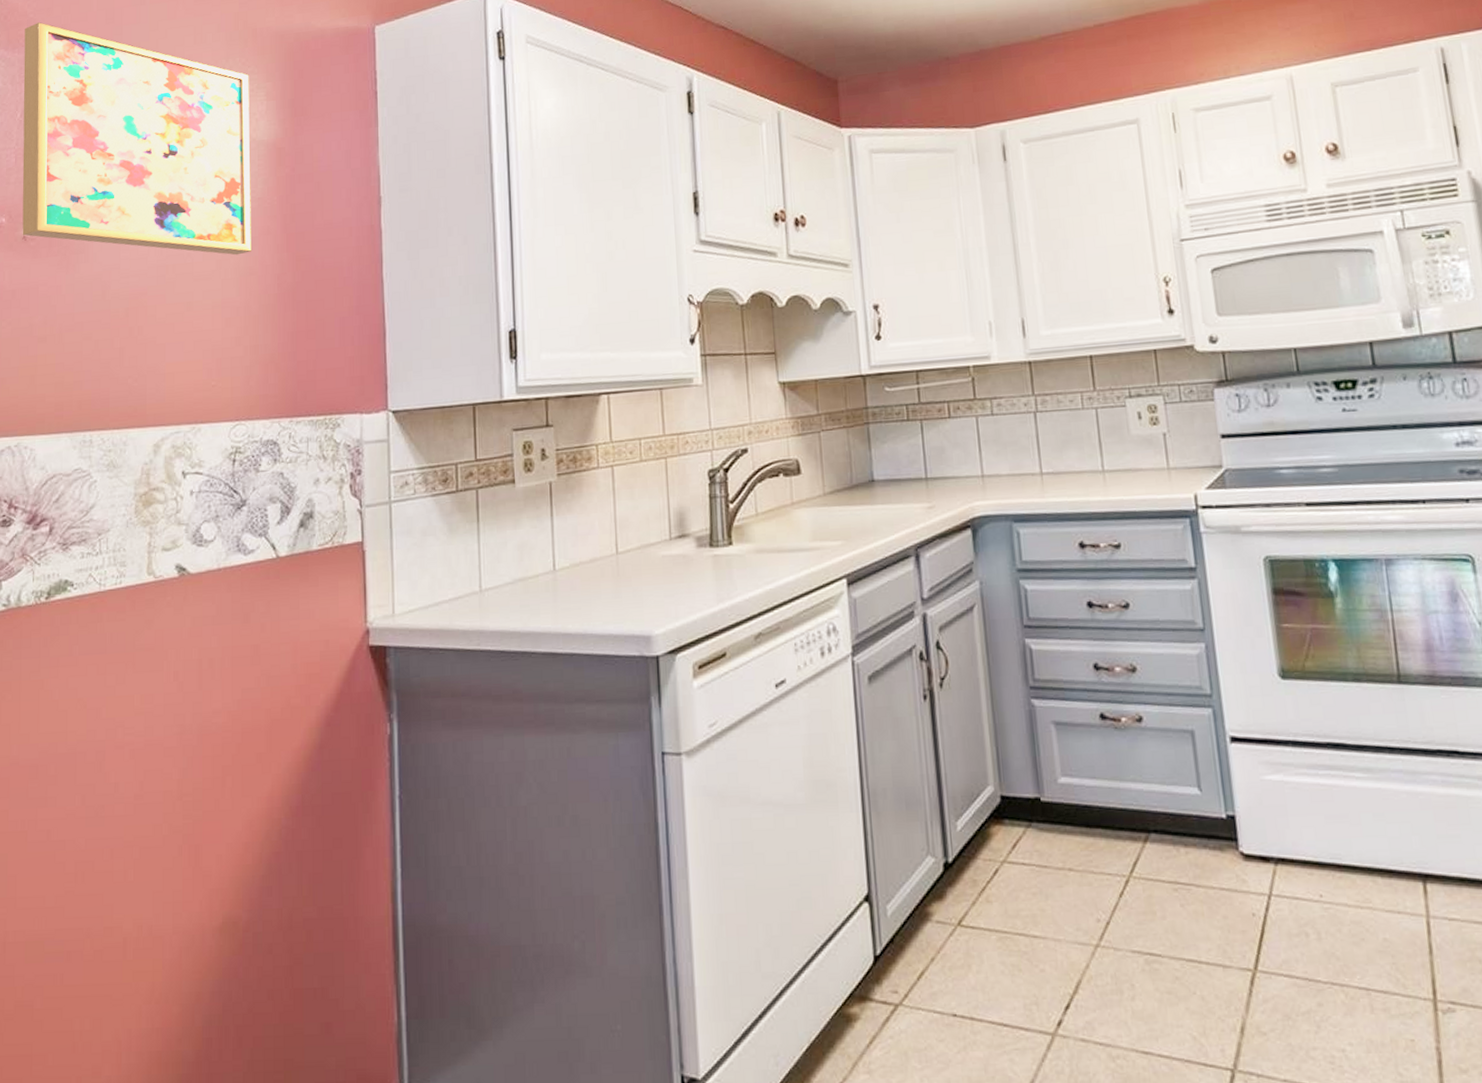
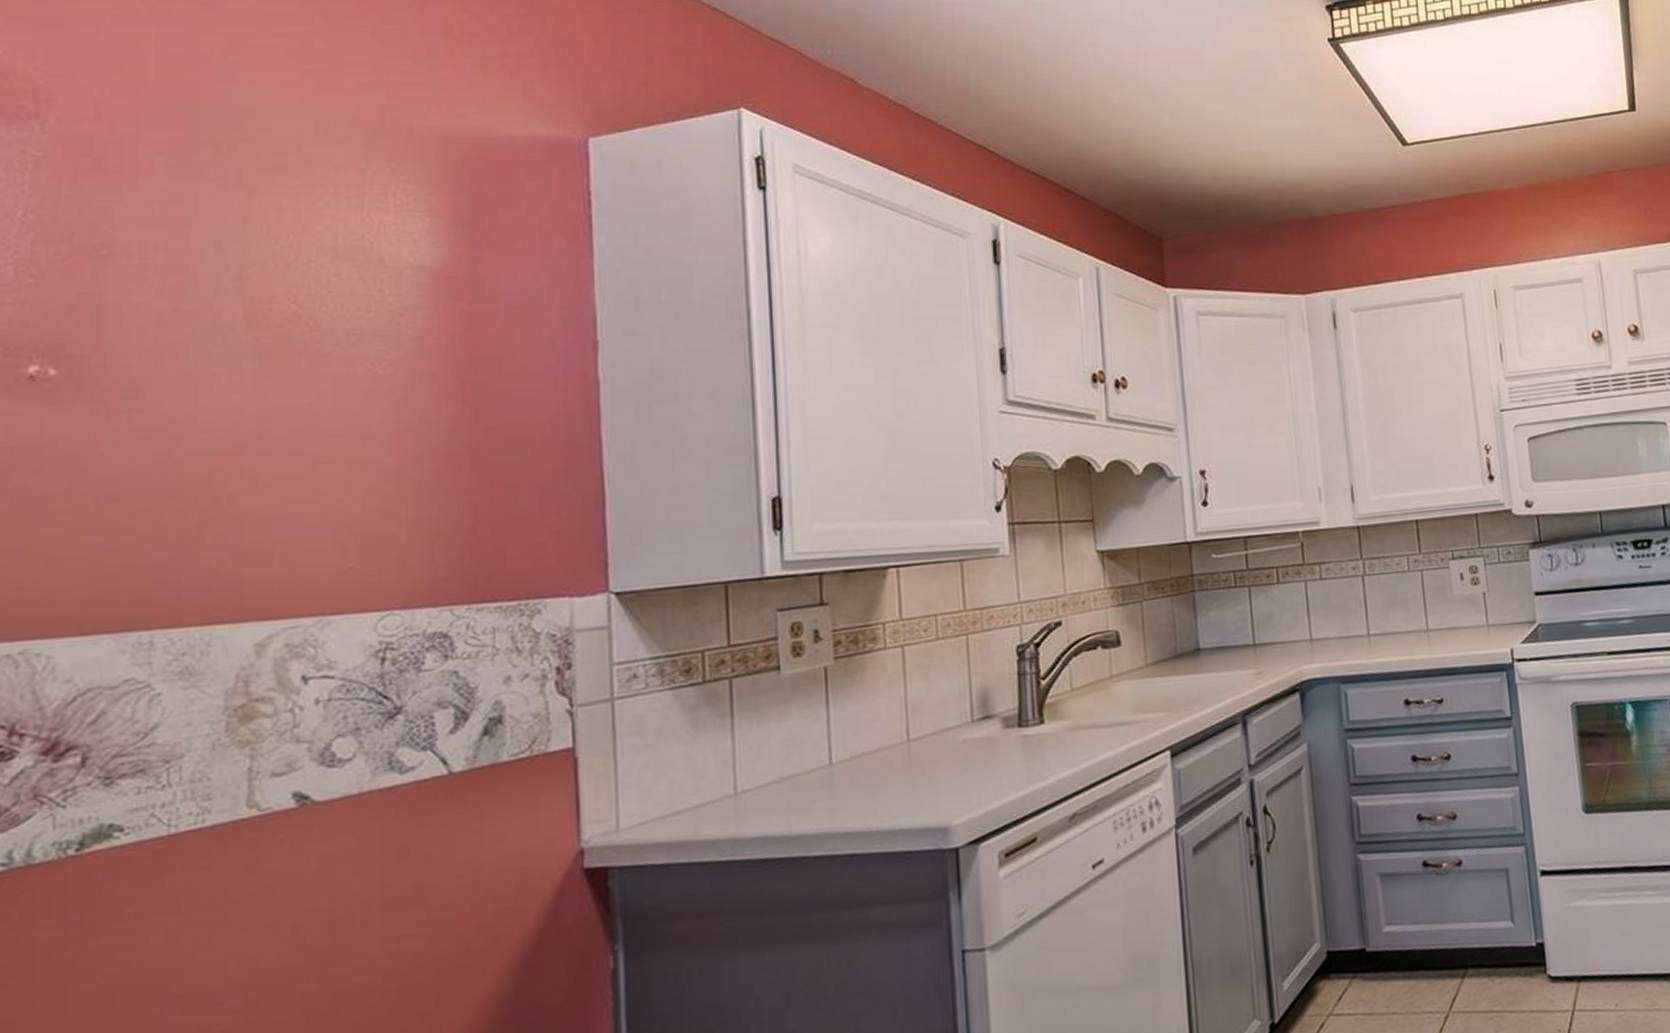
wall art: present [22,22,251,256] -> none [27,92,408,407]

